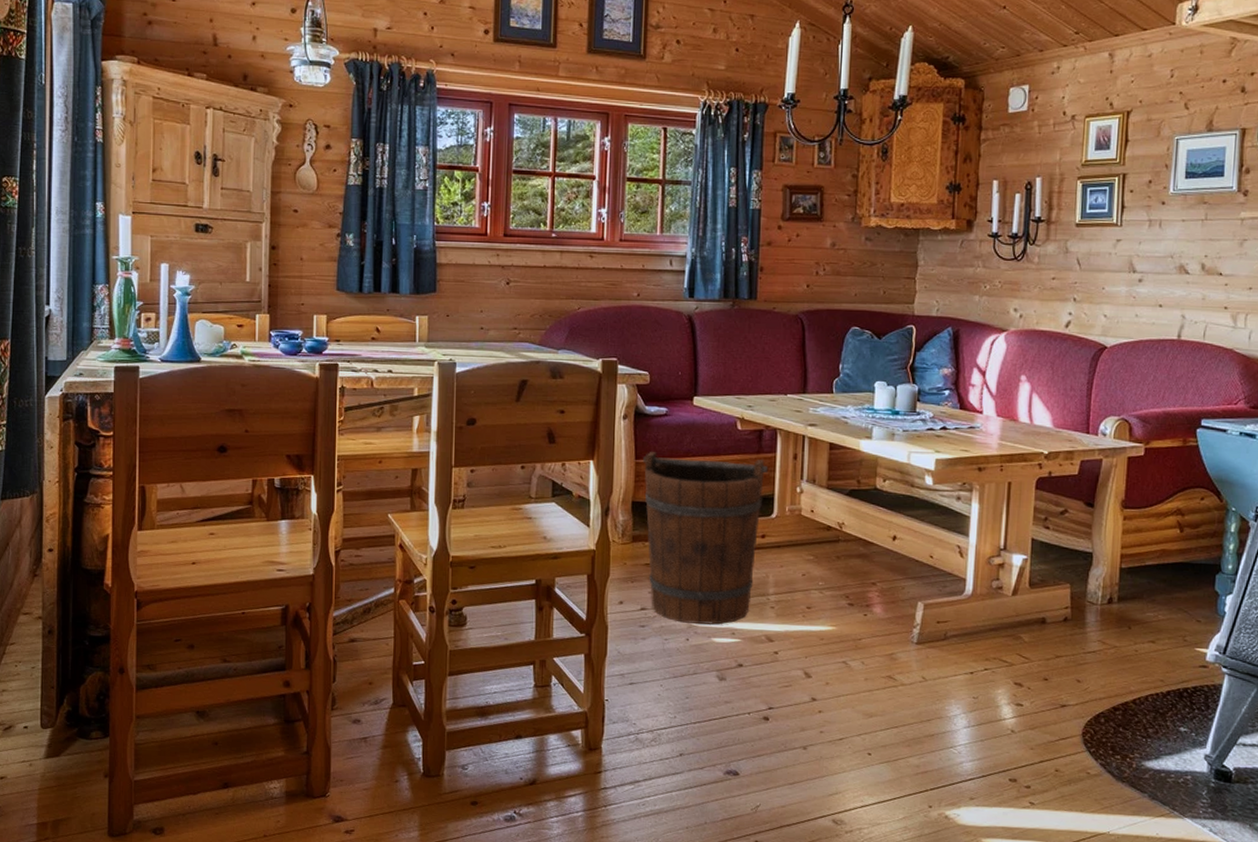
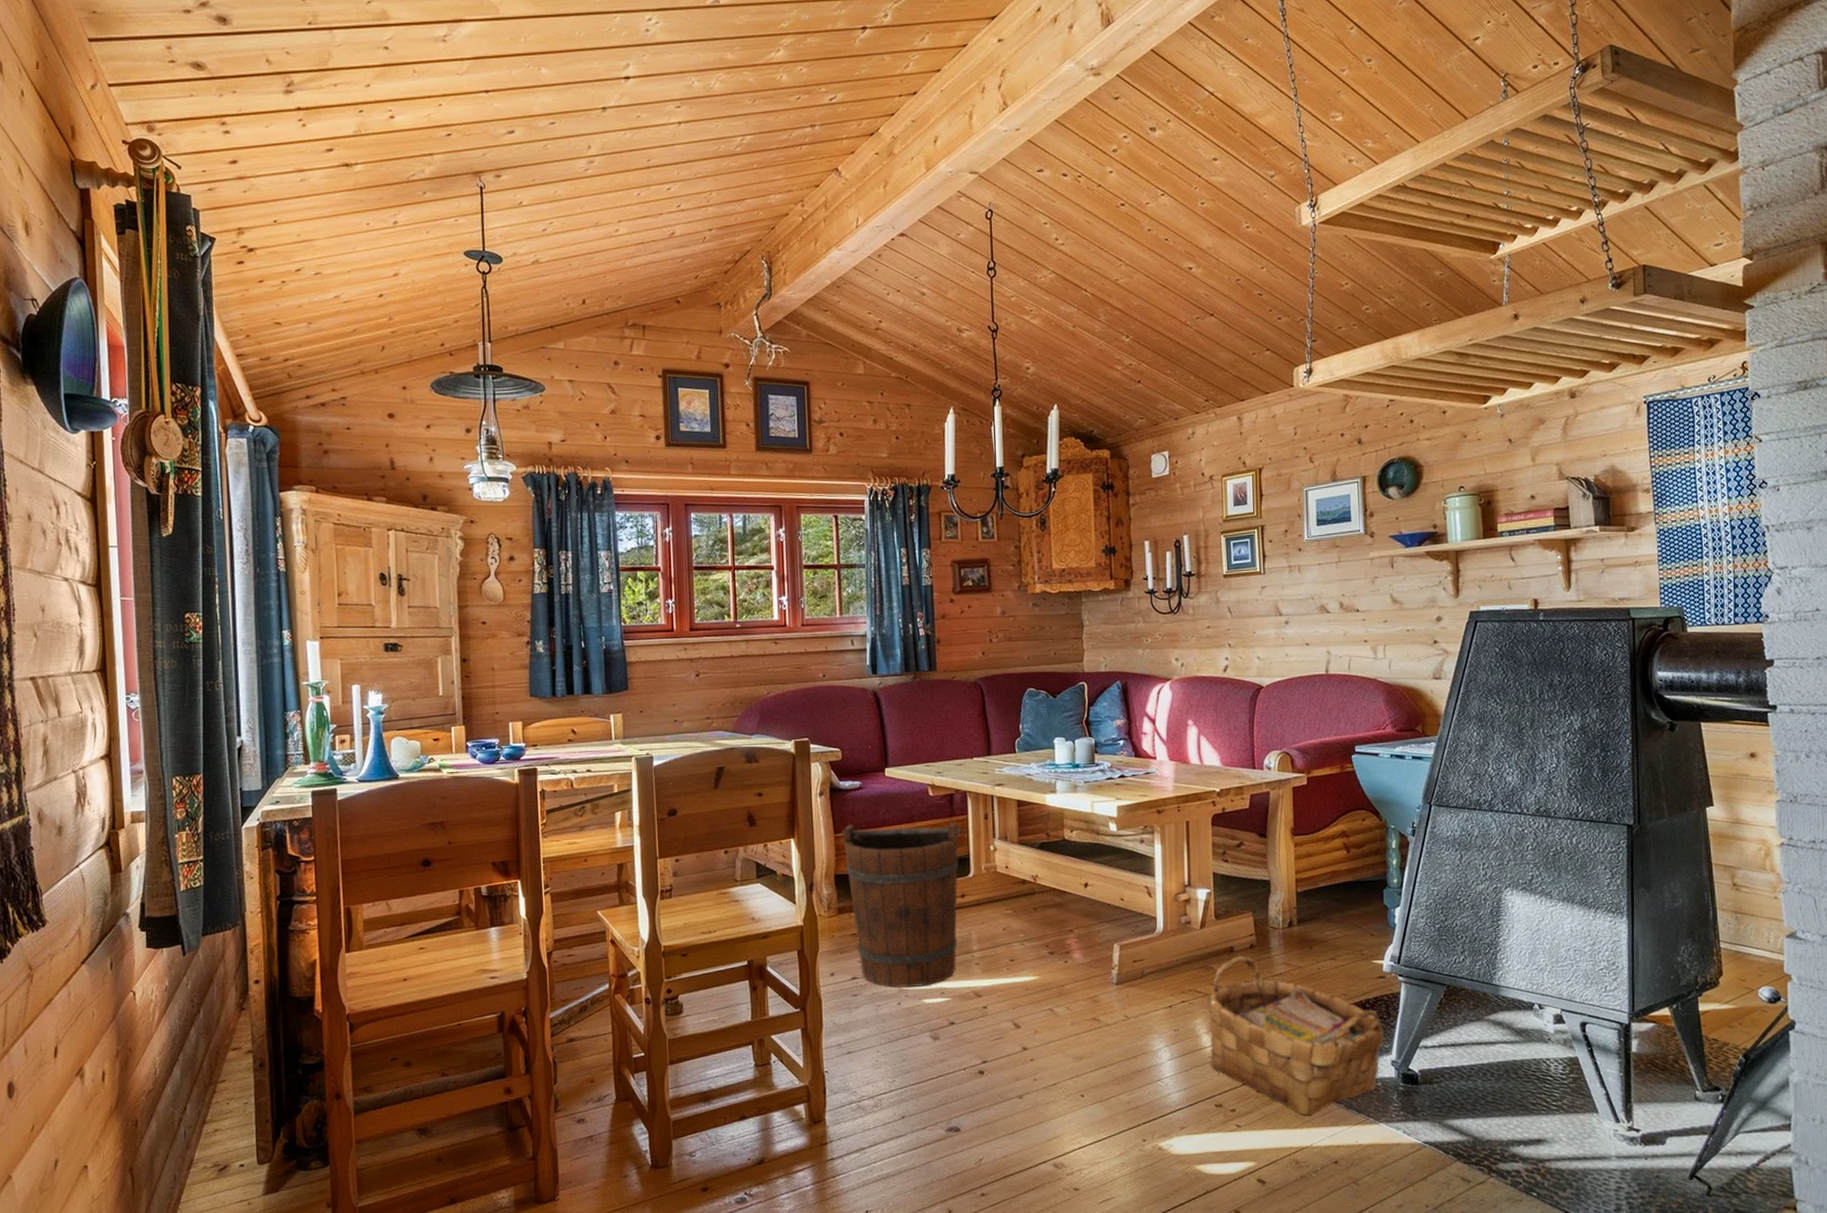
woven basket: none [1008,628,1200,801] -> present [1206,956,1384,1116]

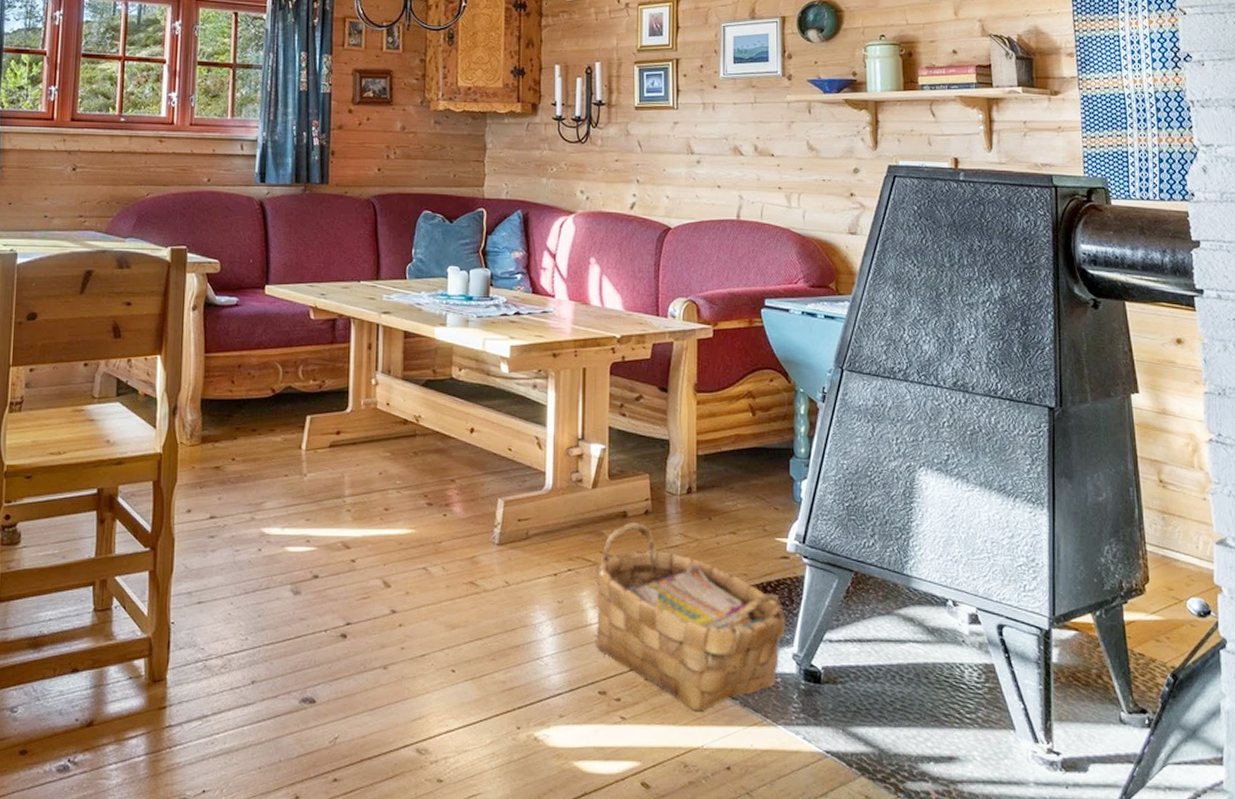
wooden bucket: present [841,821,962,988] -> none [211,343,343,533]

